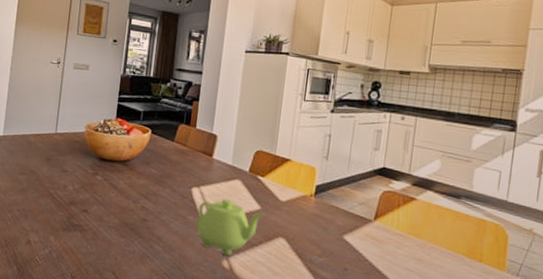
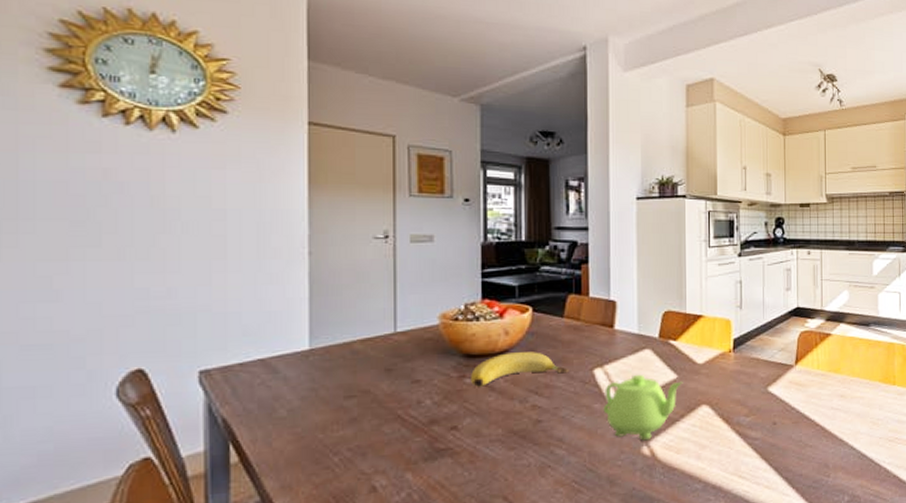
banana: none [101,162,173,187] -> present [471,352,569,387]

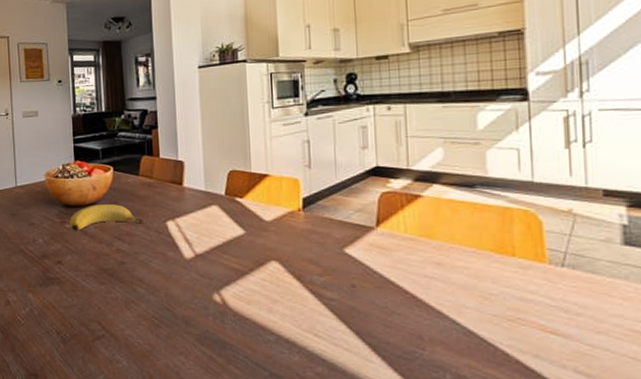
teapot: present [603,374,683,441] -> none [176,228,251,289]

